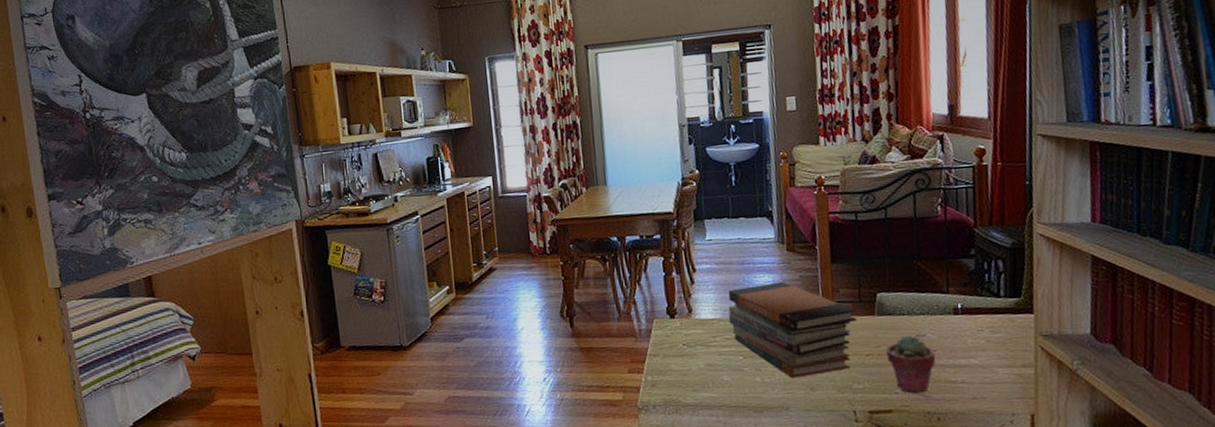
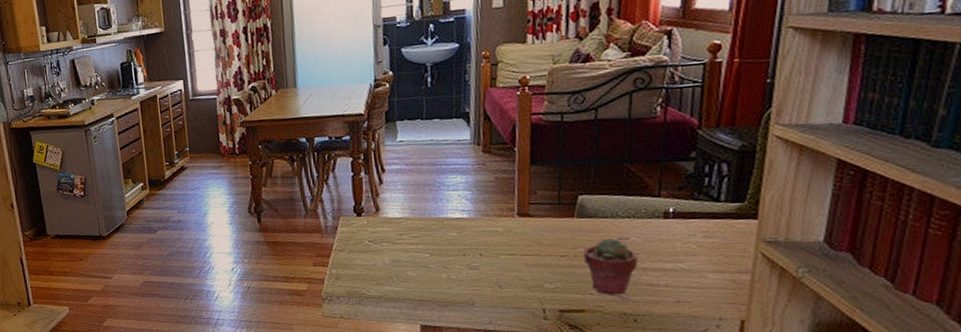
book stack: present [728,281,857,379] -> none [416,183,555,276]

